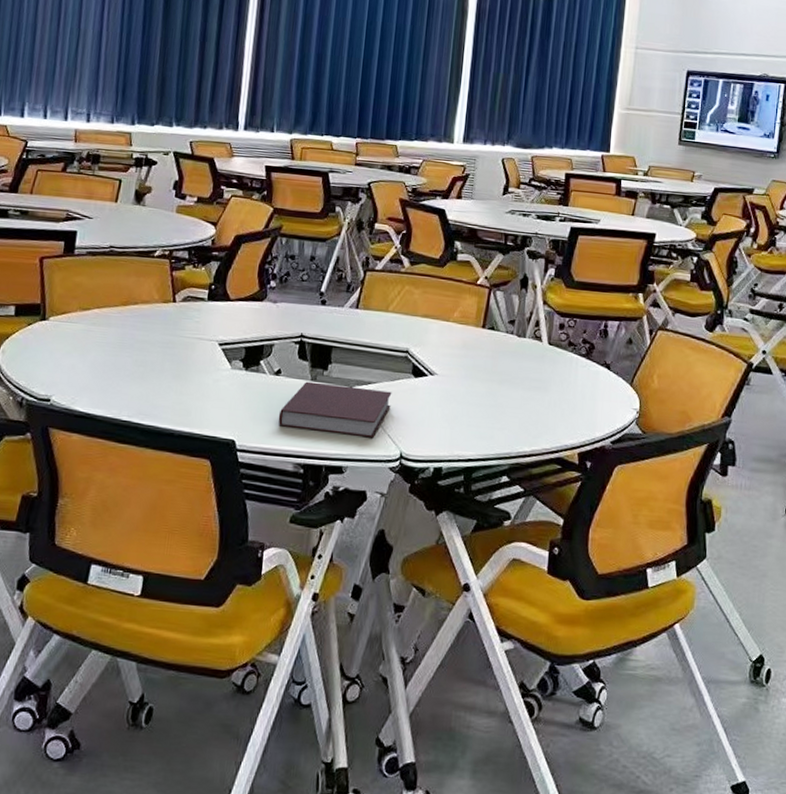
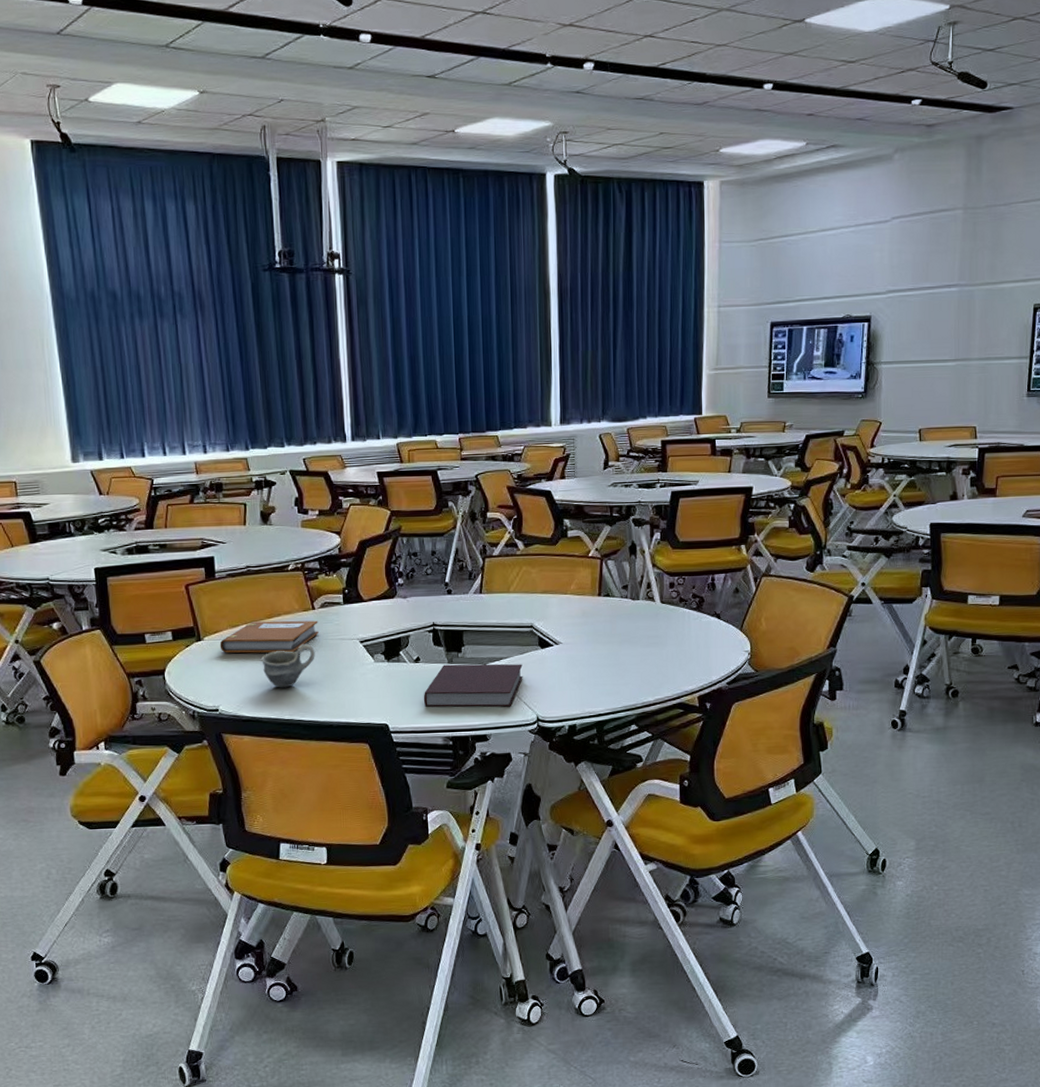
notebook: none [64,307,177,347] -> present [219,620,319,653]
cup: none [107,338,168,385] -> present [261,643,315,688]

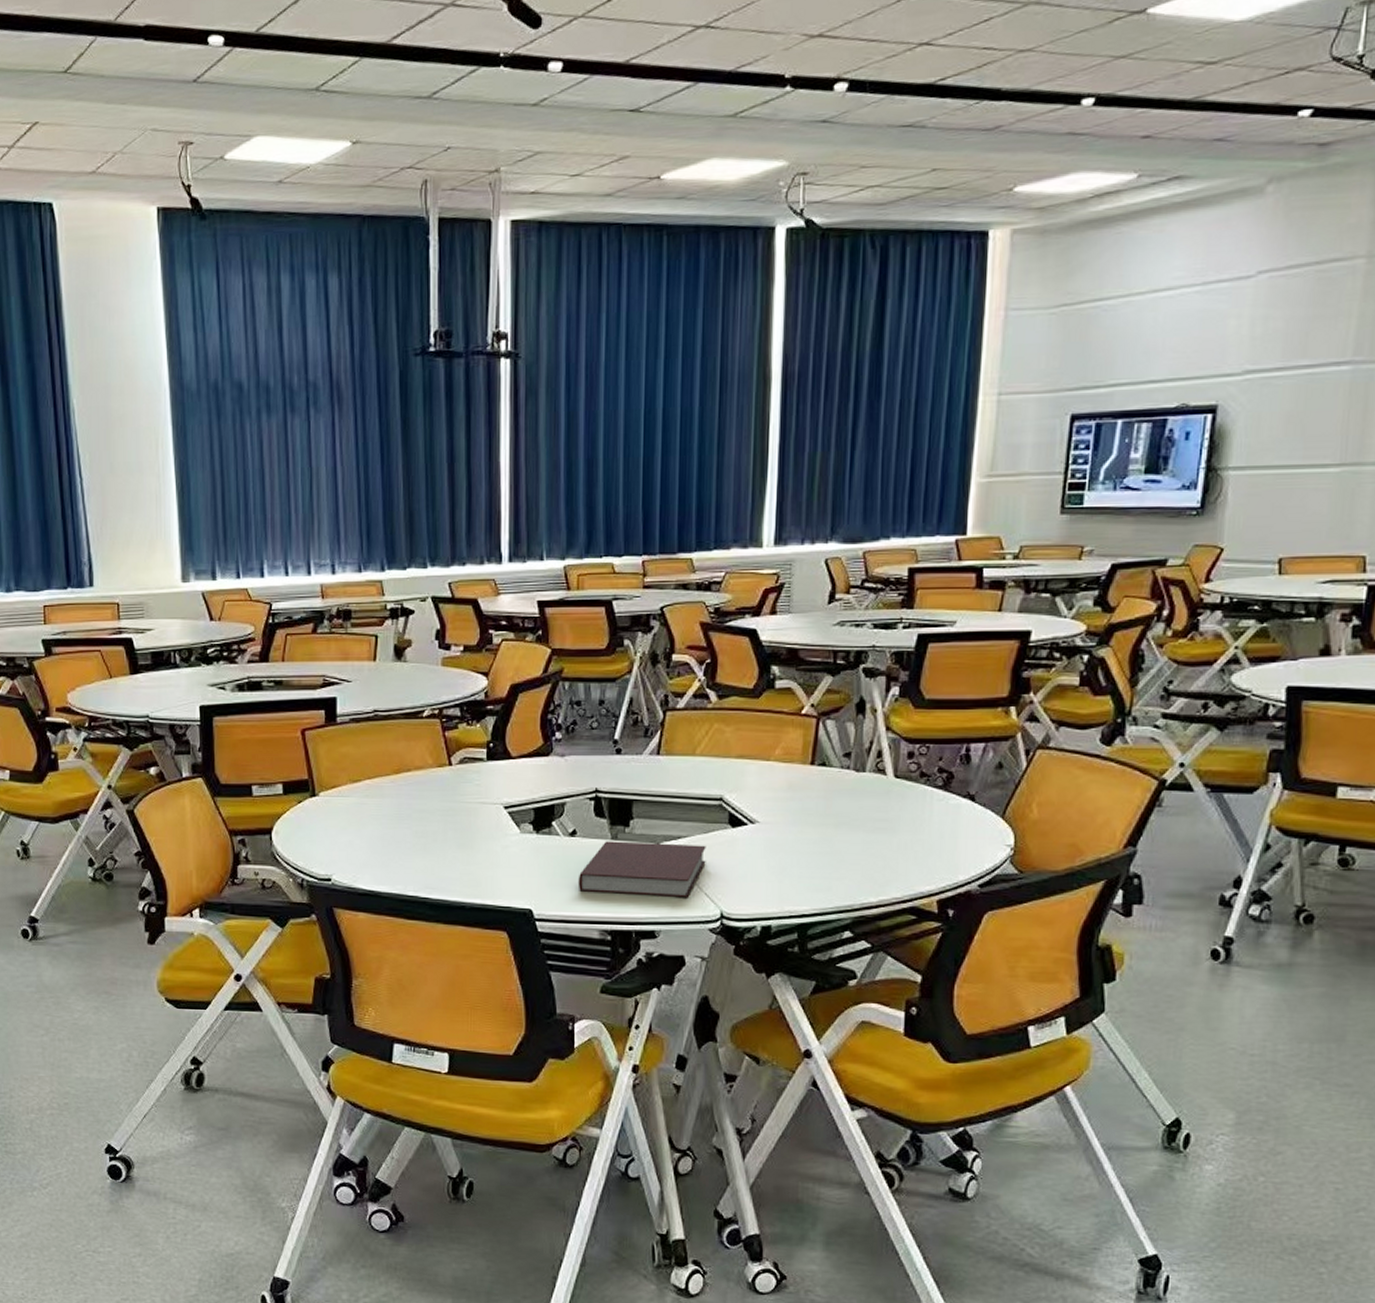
notebook: present [219,620,319,653] -> none [337,777,455,817]
cup: present [261,643,315,688] -> none [385,805,449,858]

